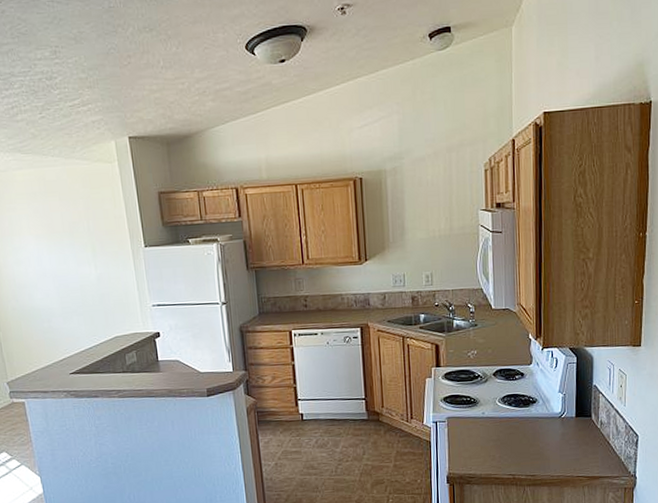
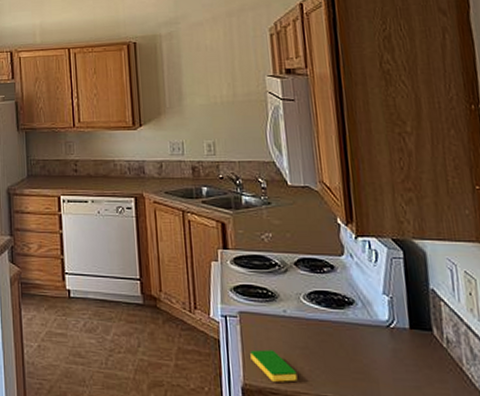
dish sponge: none [455,445,490,469] -> present [250,349,298,382]

